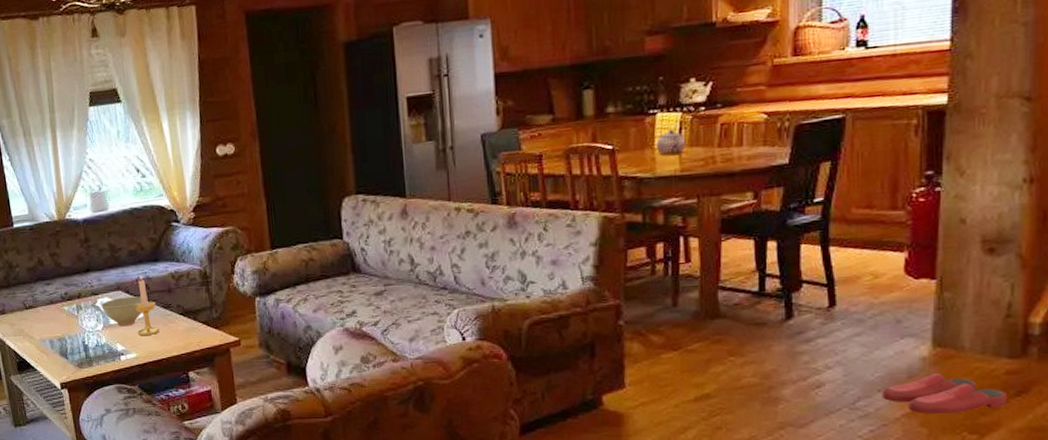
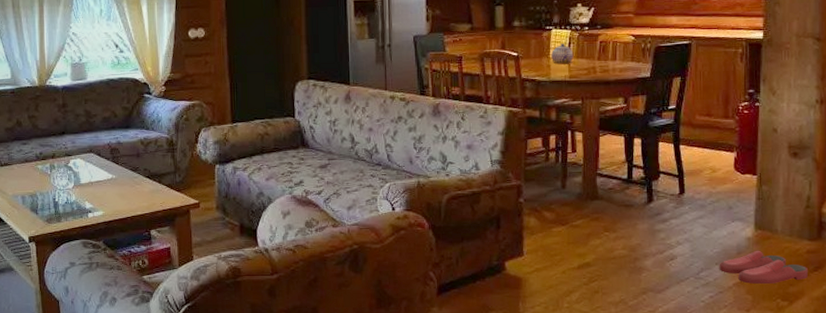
bowl: present [101,296,142,327] -> none [73,159,112,186]
candlestick: present [133,275,160,335] -> none [103,140,126,195]

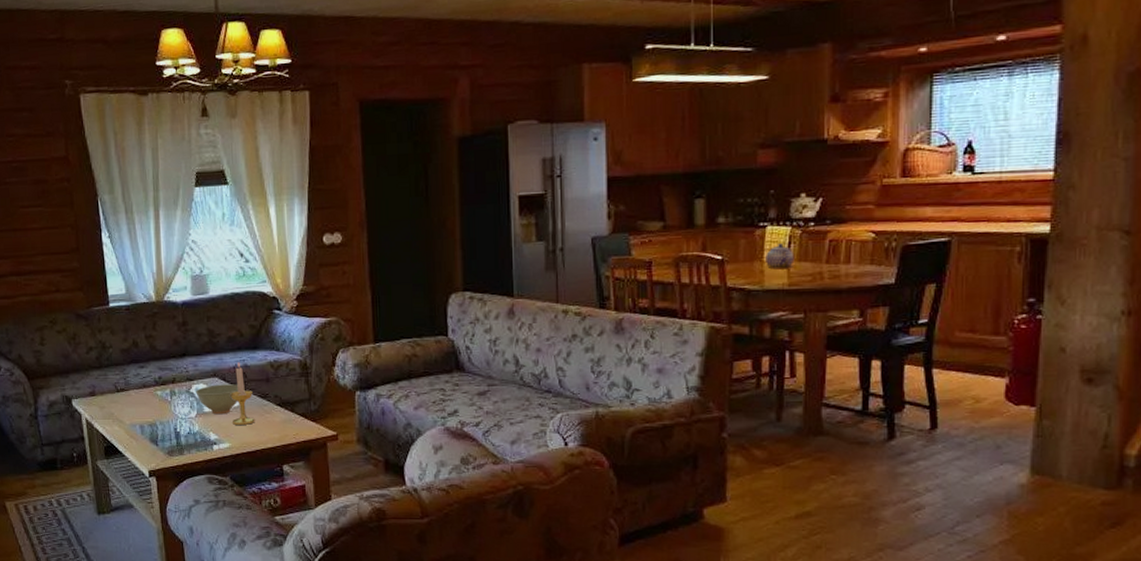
bowl: none [73,159,112,186] -> present [196,384,239,415]
candlestick: none [103,140,126,195] -> present [229,362,255,425]
slippers: present [719,250,808,285] -> none [981,500,1102,543]

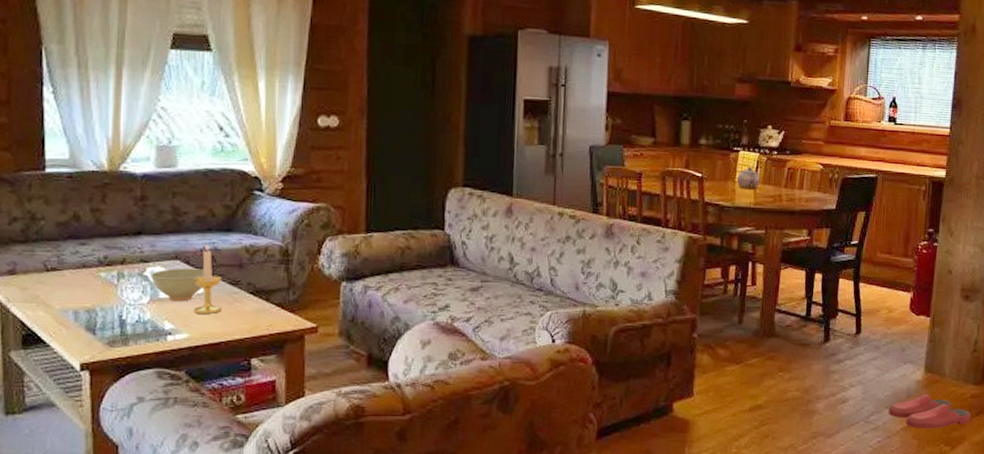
slippers: none [981,500,1102,543] -> present [888,394,970,429]

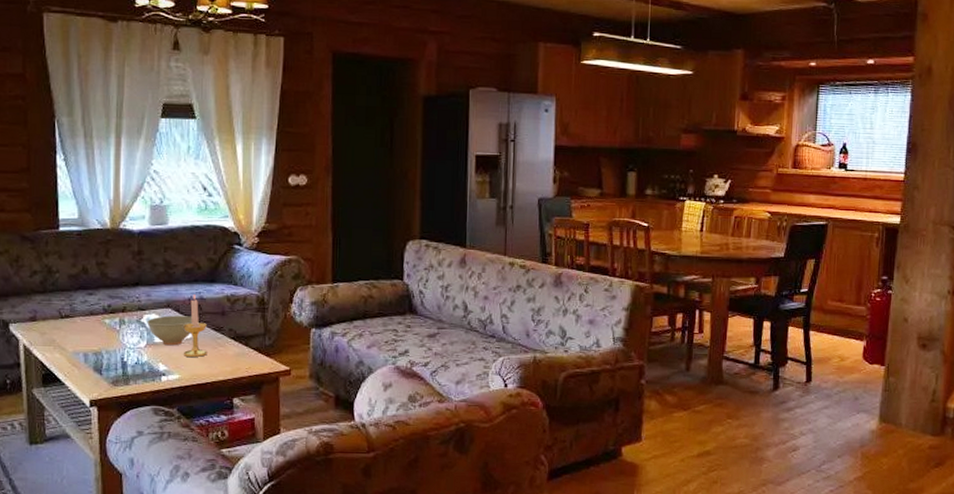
teapot: present [737,167,761,190] -> none [683,216,707,239]
slippers: present [888,394,970,429] -> none [841,444,929,480]

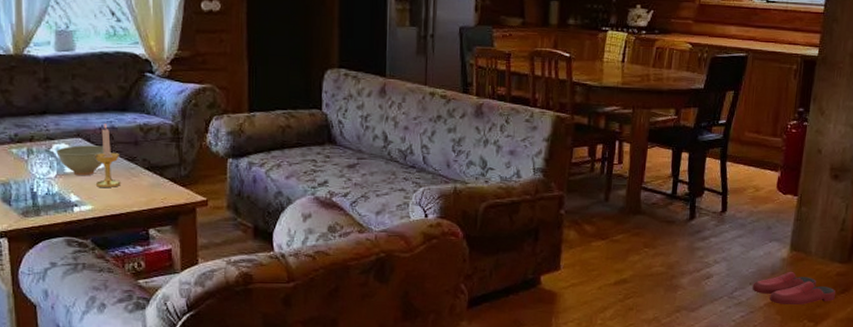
slippers: none [841,444,929,480] -> present [752,271,836,306]

